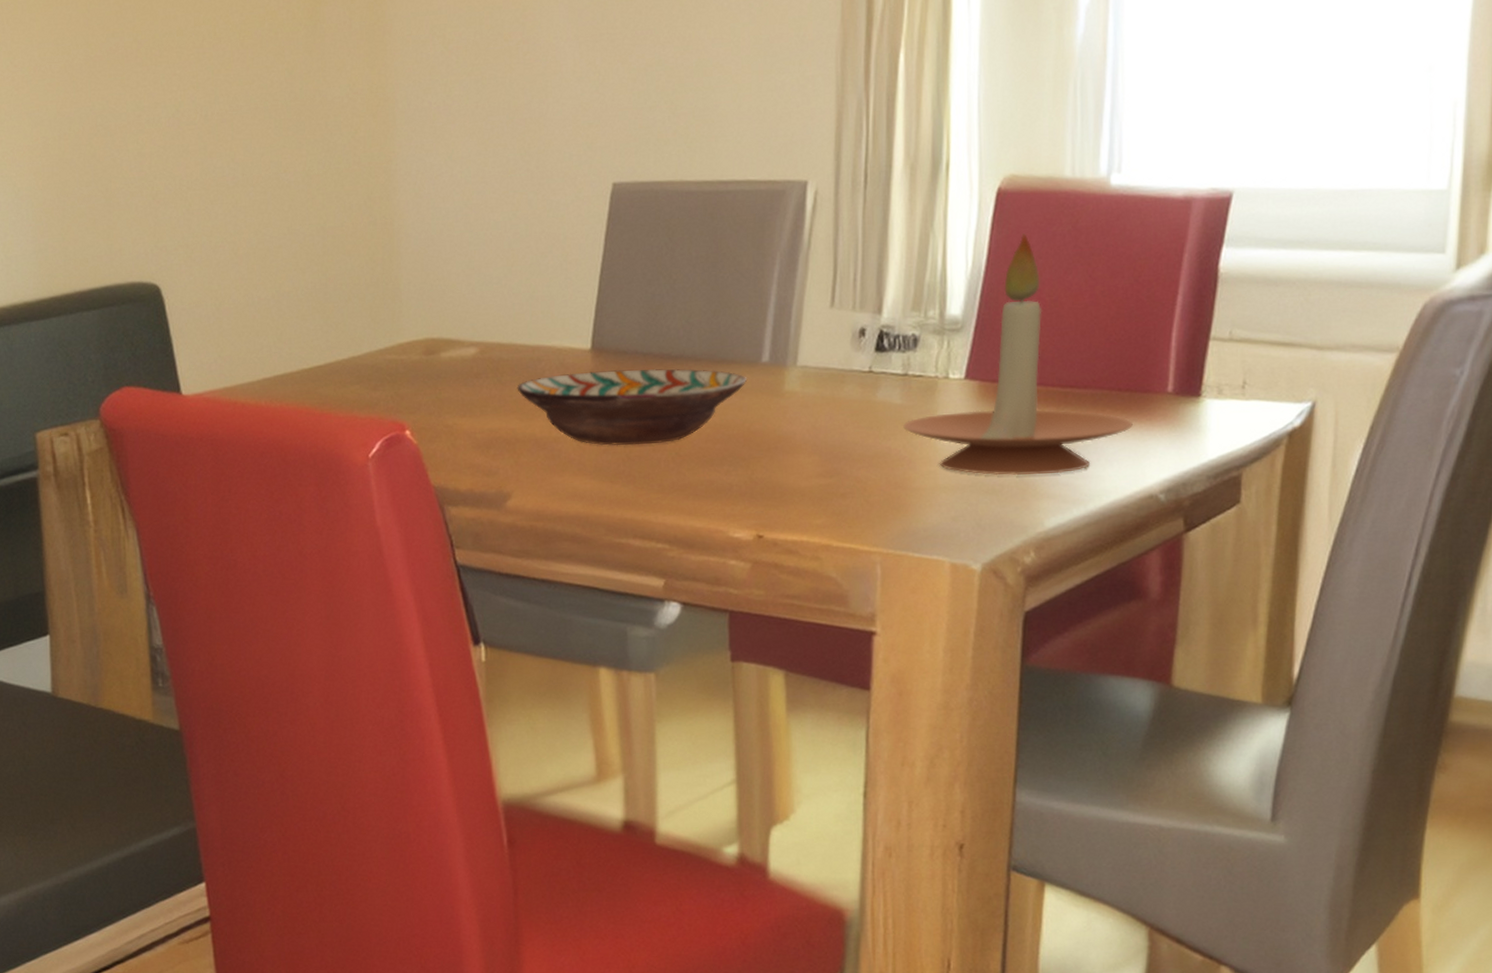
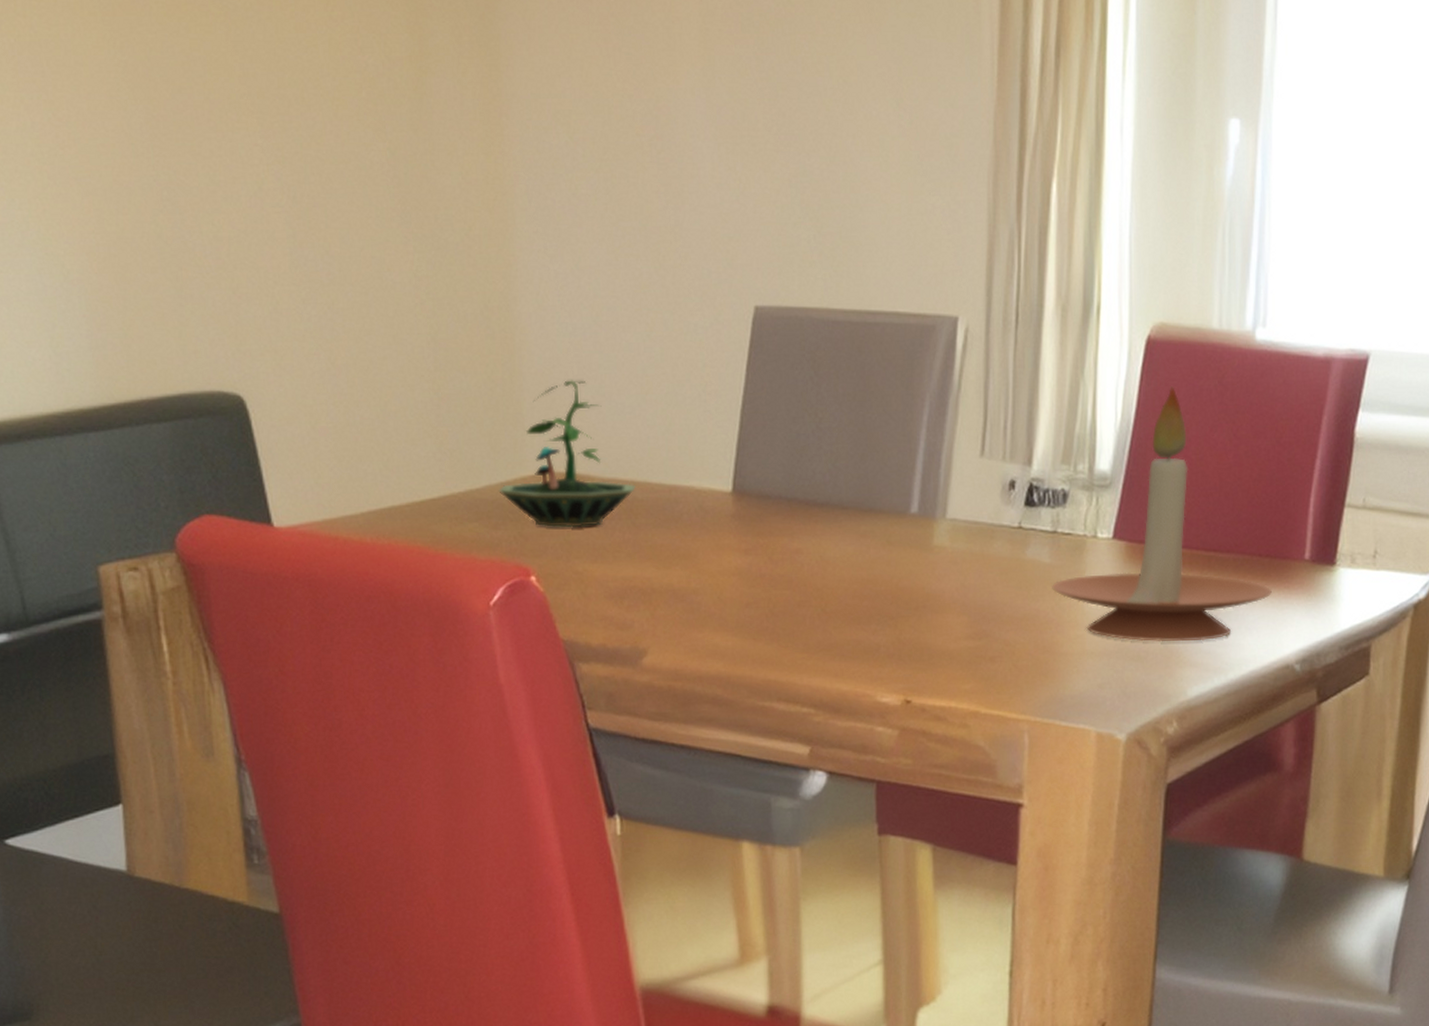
terrarium: none [378,256,503,387] -> present [498,380,637,528]
decorative bowl: present [517,368,748,446] -> none [652,515,896,600]

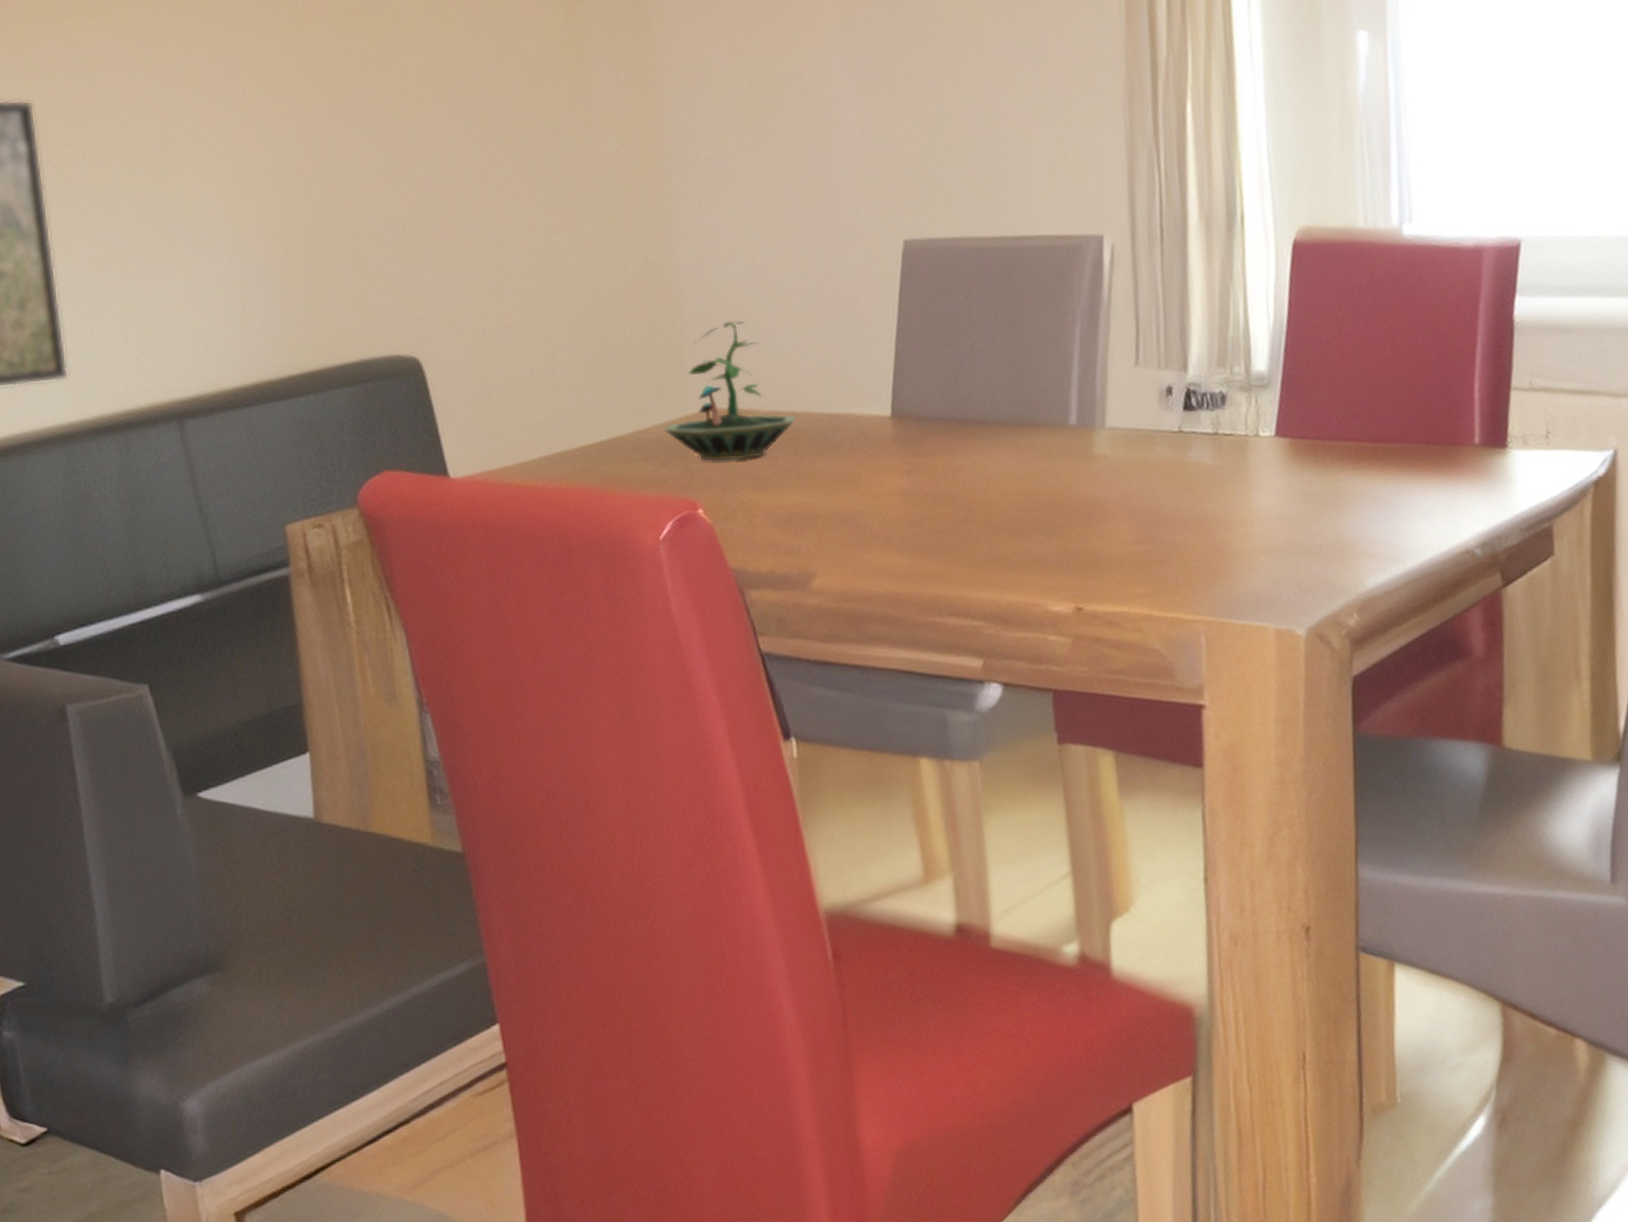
candle holder: present [1051,386,1273,641] -> none [1216,286,1445,535]

